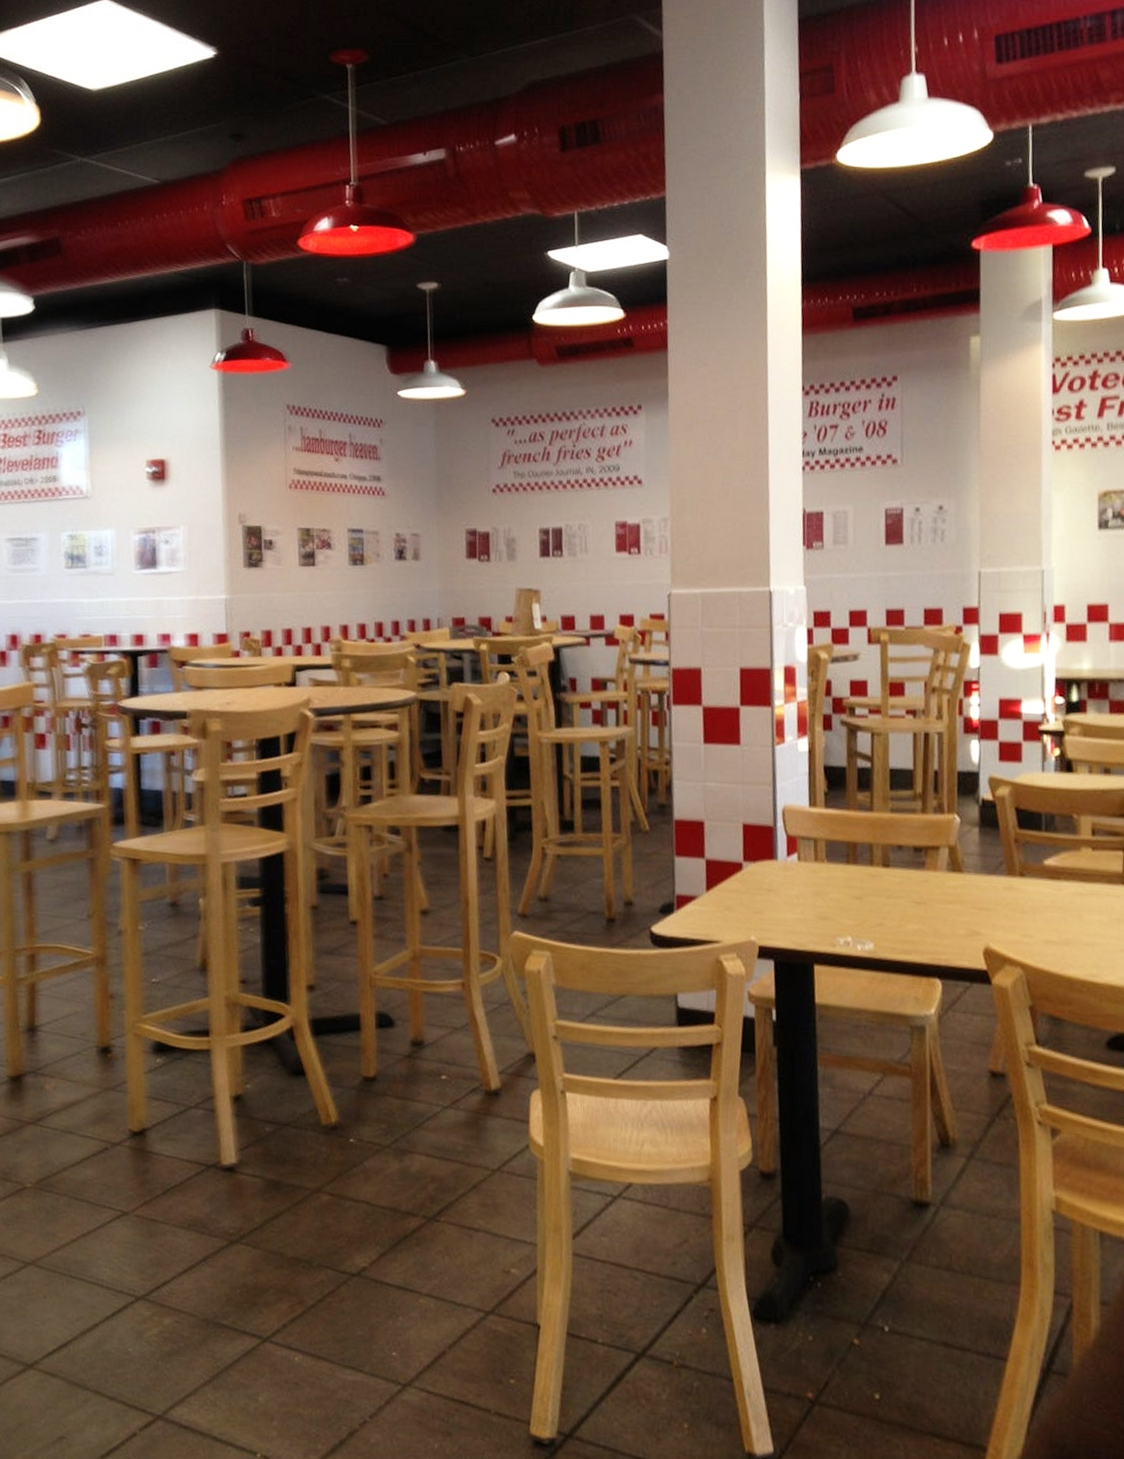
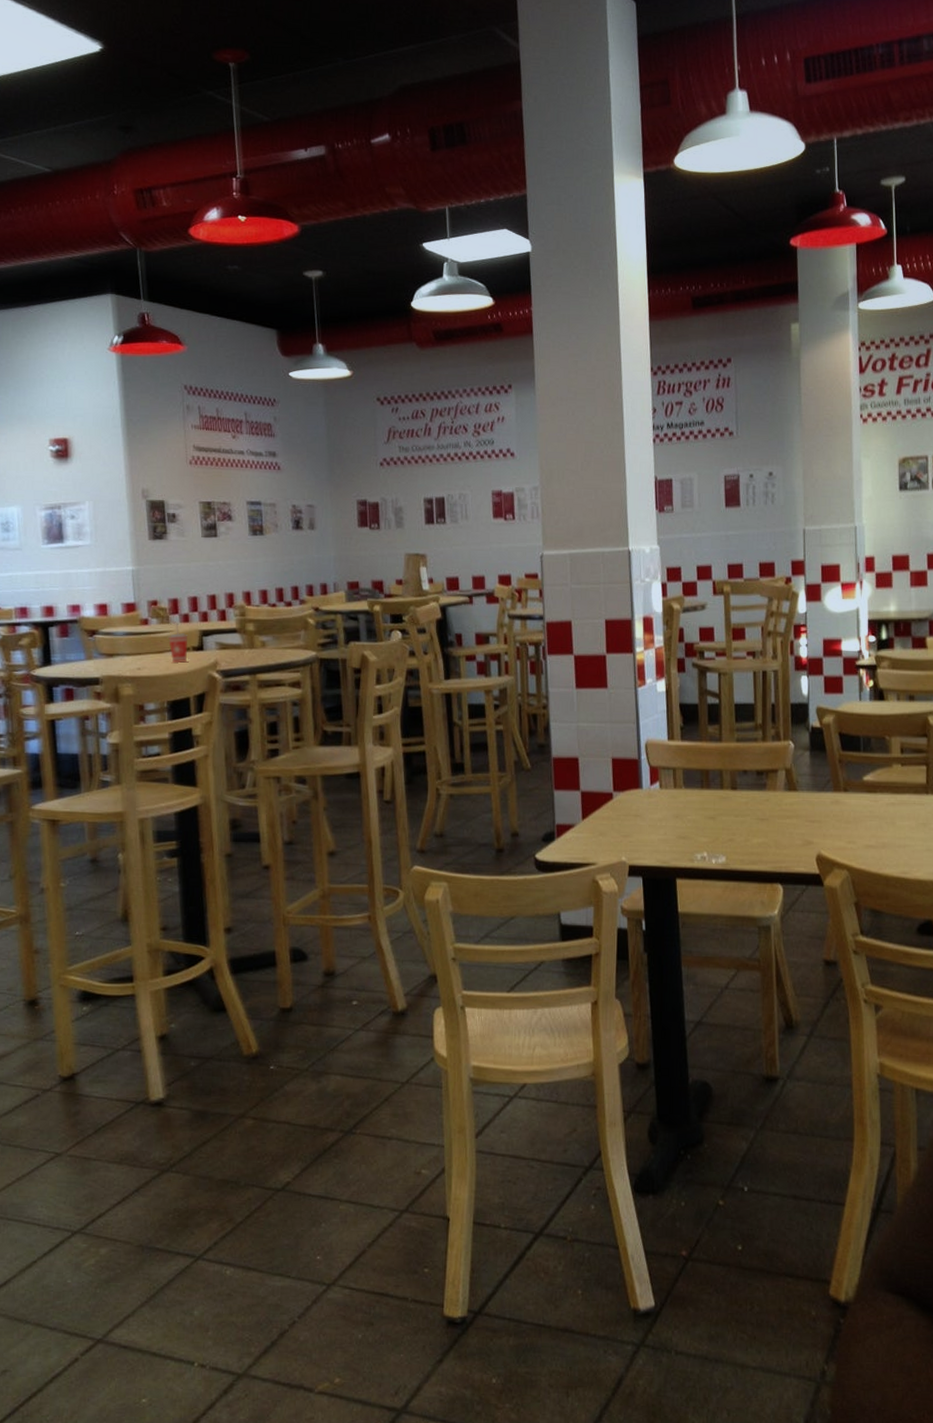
beverage cup: none [255,651,281,699] -> present [163,619,189,663]

